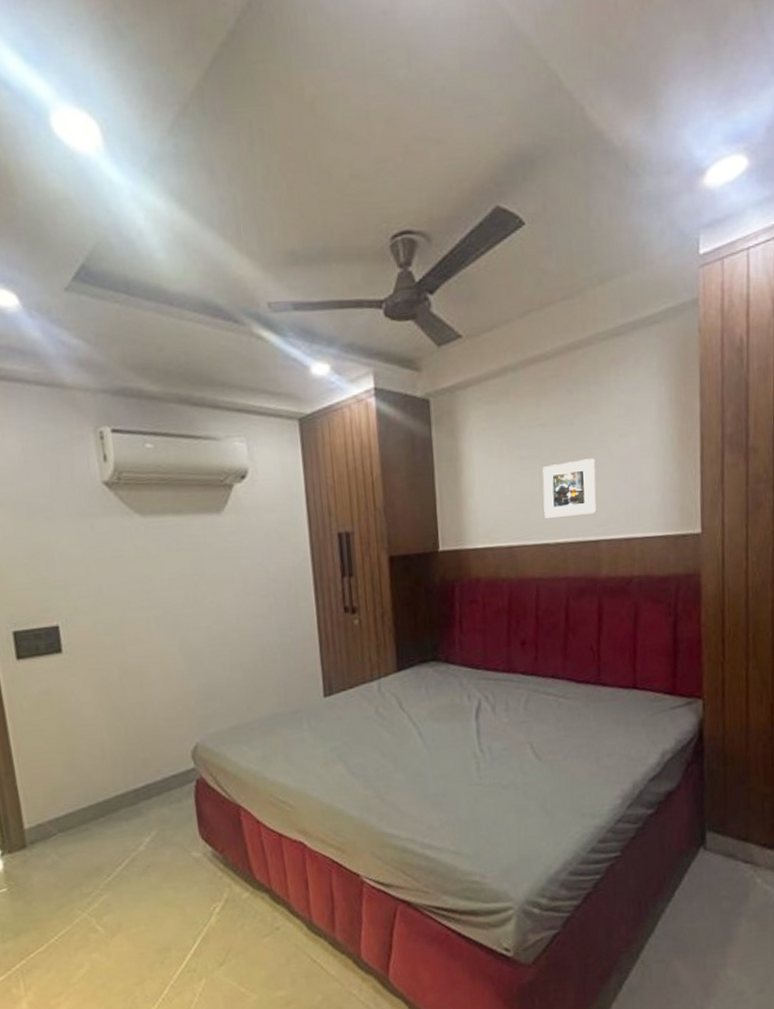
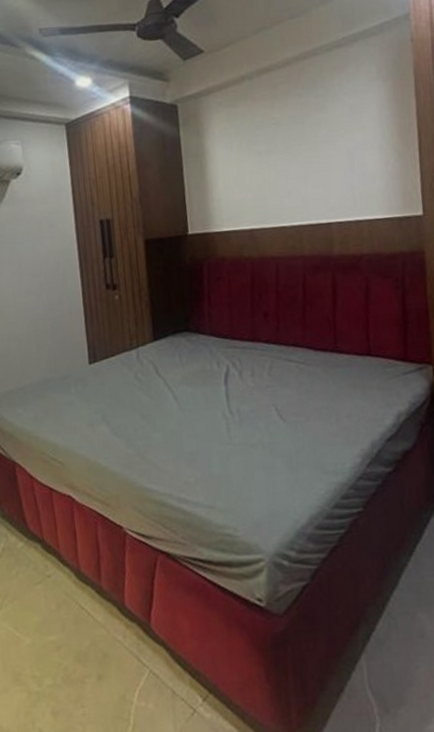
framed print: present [542,458,597,518] -> none [278,152,327,204]

